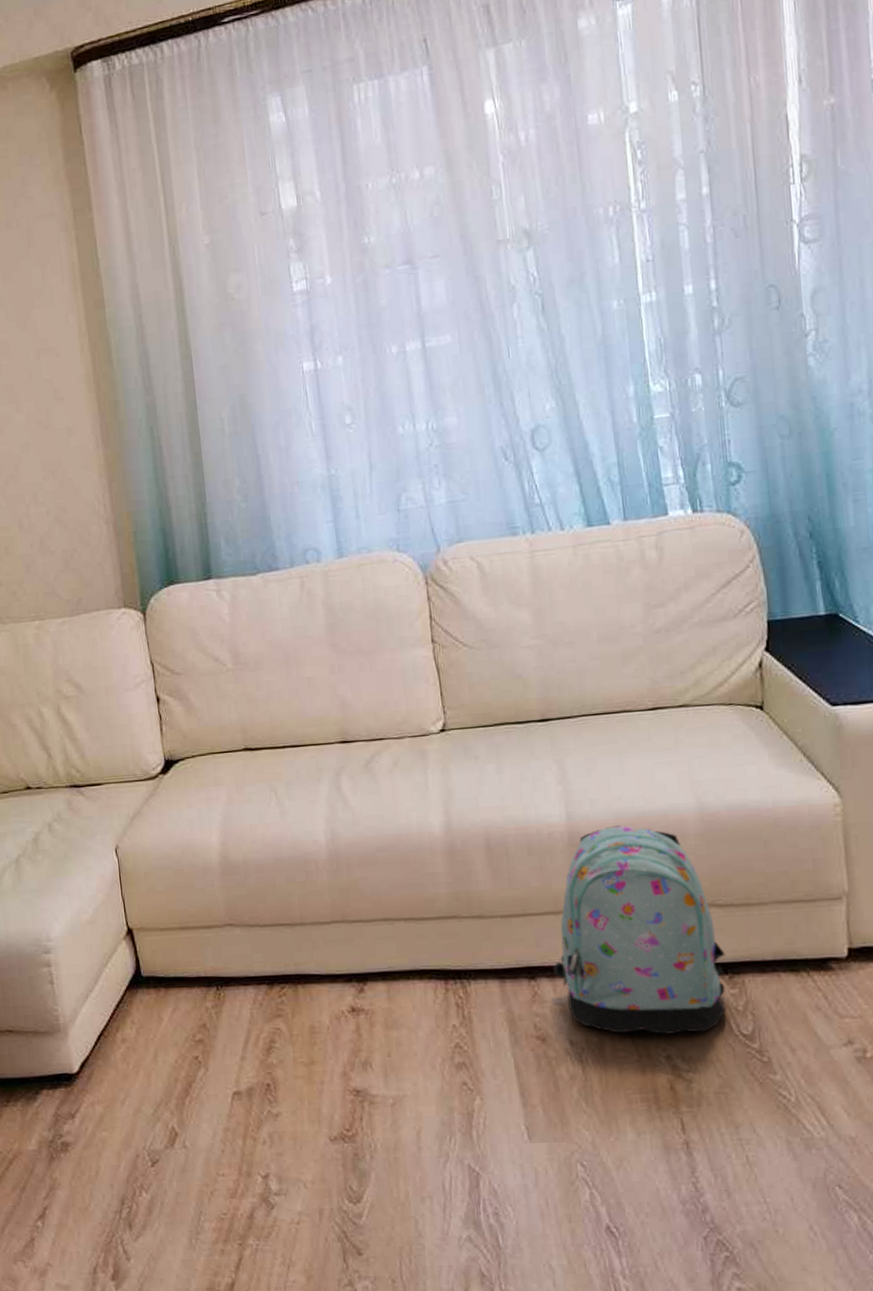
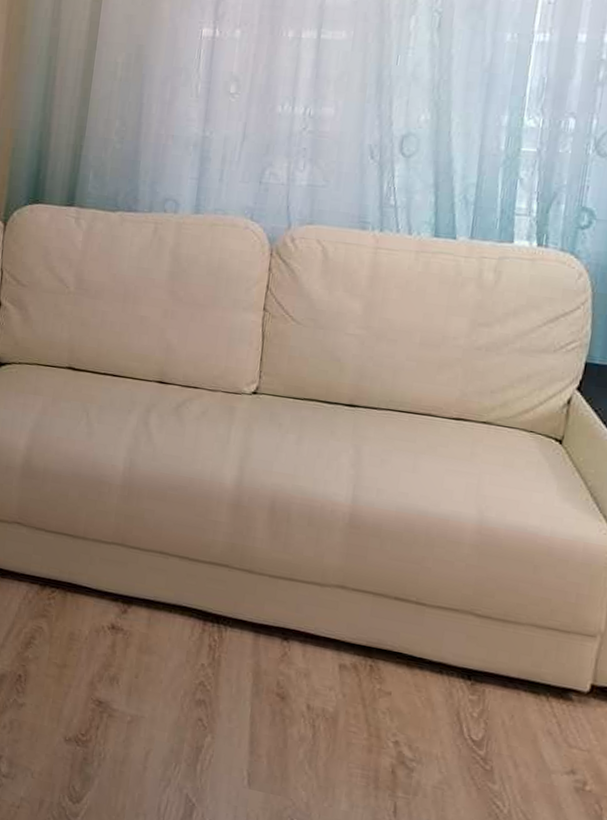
backpack: present [553,825,726,1035] -> none [306,517,473,729]

